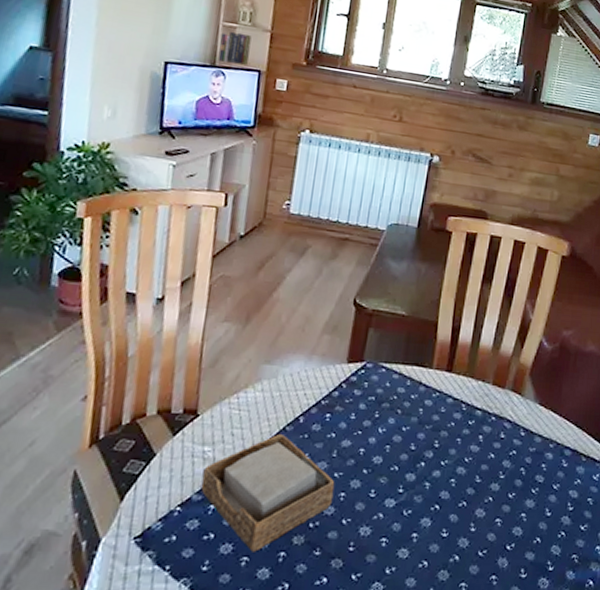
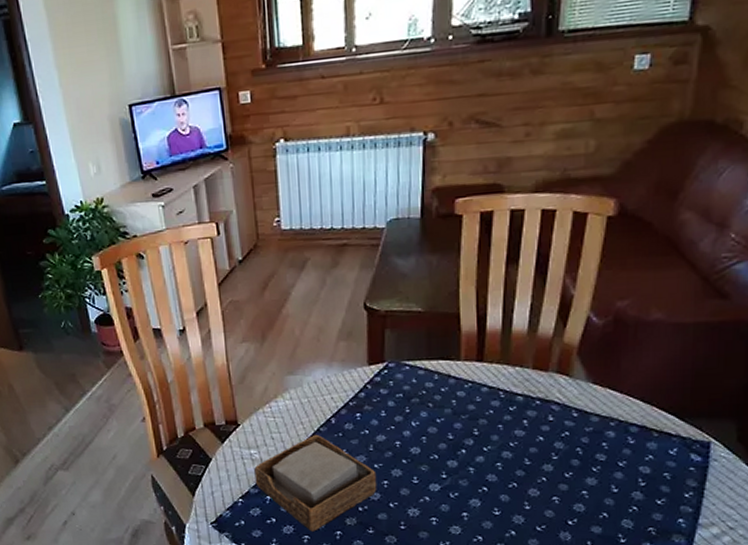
books: present [218,31,252,65] -> none [173,52,207,89]

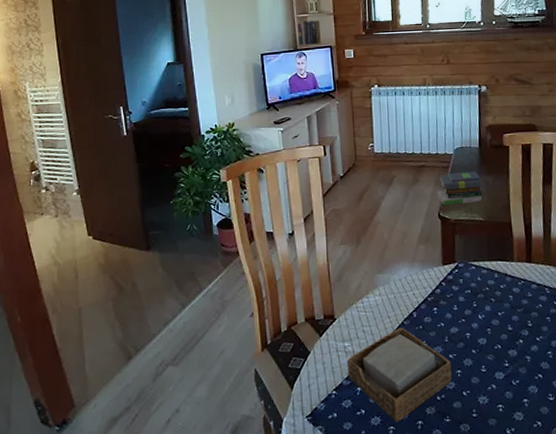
books: none [173,52,207,89] -> present [297,20,322,45]
books: none [361,249,423,295] -> present [436,171,483,206]

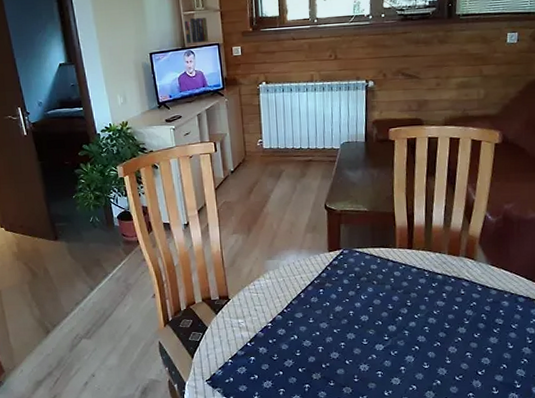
napkin holder: present [347,327,452,422] -> none [241,306,336,386]
books: present [436,171,483,206] -> none [322,164,367,198]

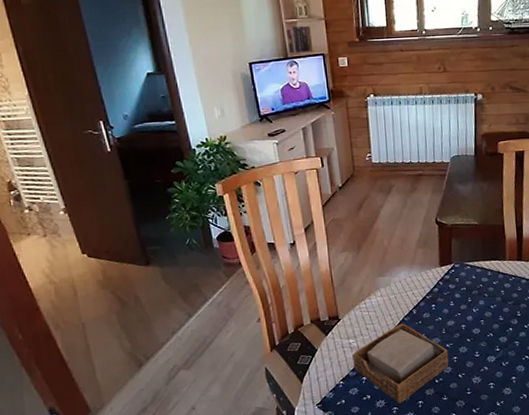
napkin holder: none [241,306,336,386] -> present [352,323,449,404]

